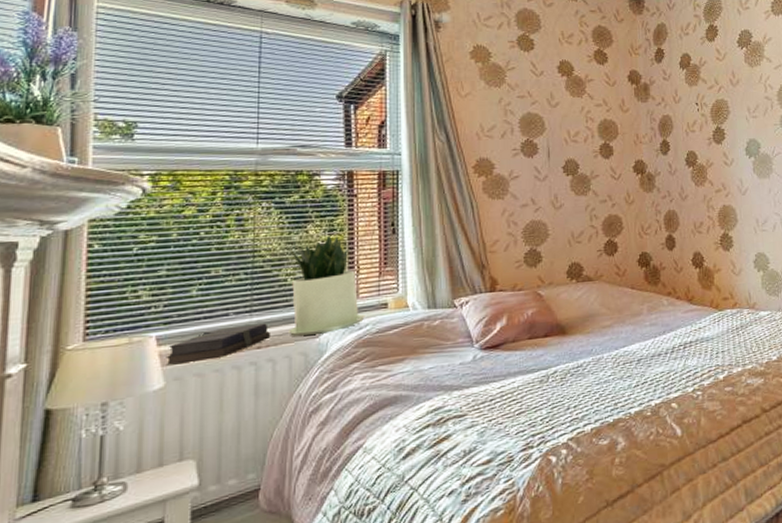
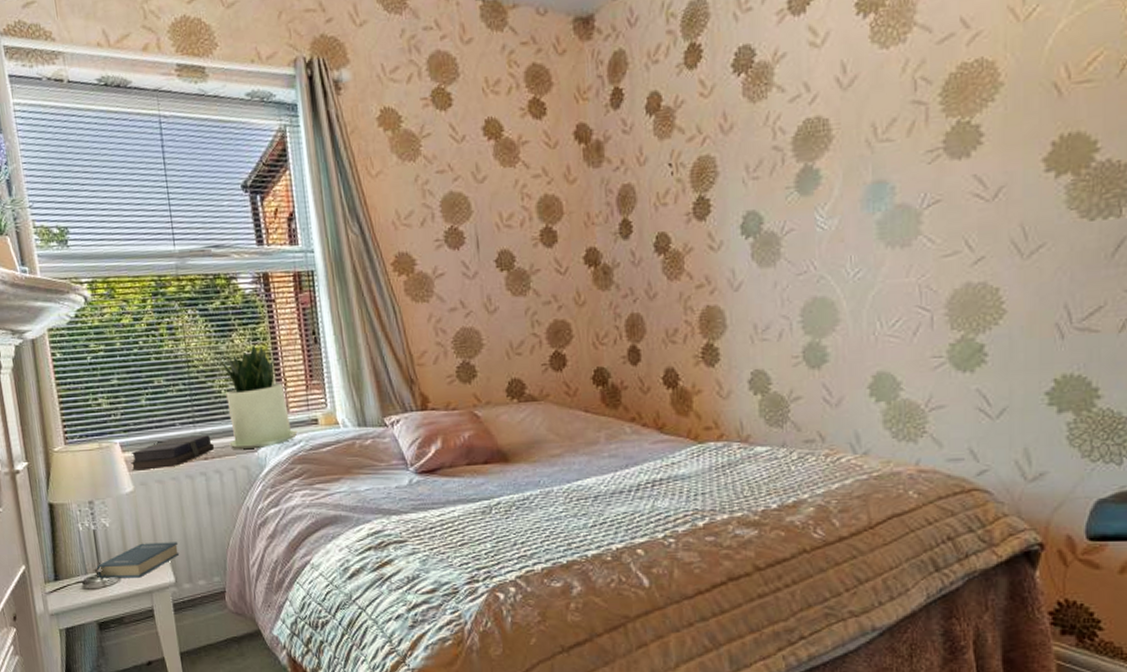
hardback book: none [96,439,210,493] -> present [97,542,180,579]

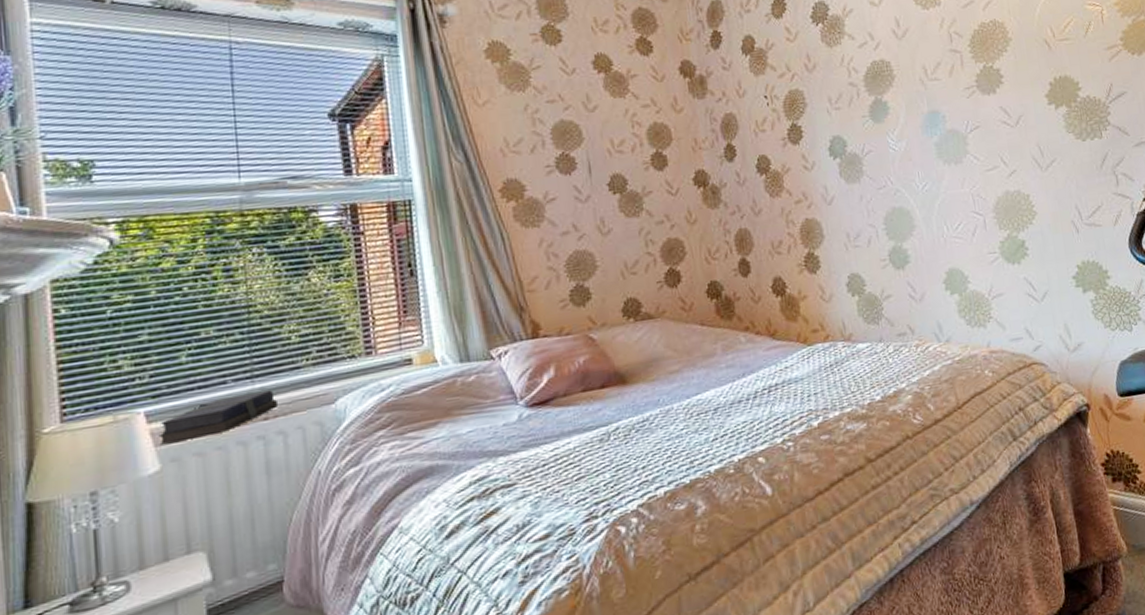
hardback book: present [97,542,180,579] -> none [95,527,222,594]
planter: present [216,344,298,450] -> none [286,282,387,404]

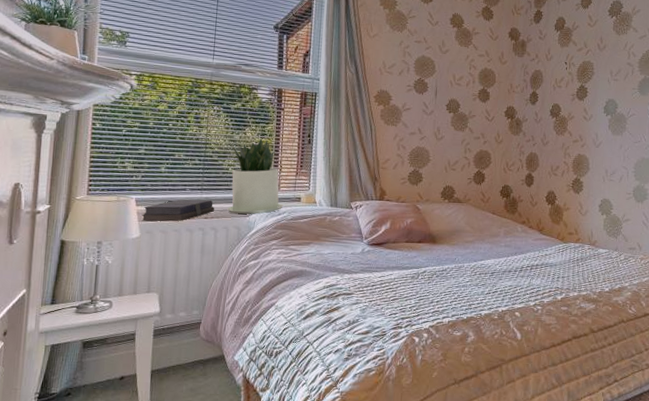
planter: none [286,282,387,404] -> present [226,138,284,215]

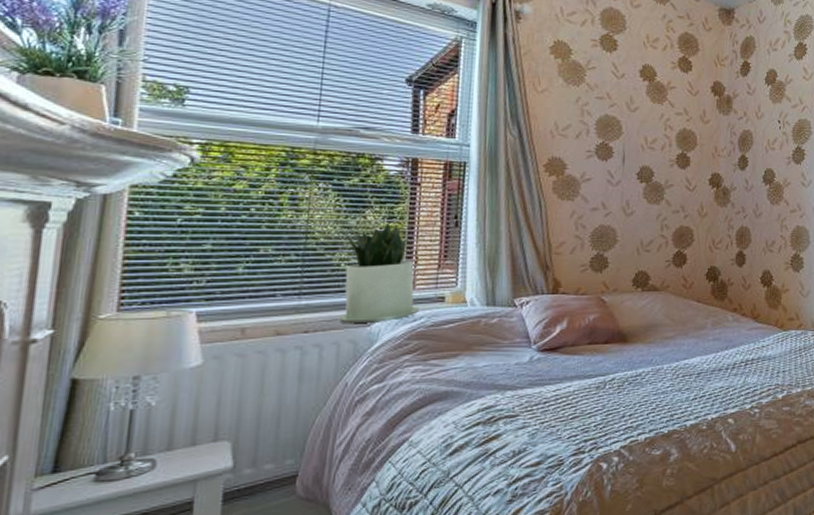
book: present [141,199,214,222] -> none [205,307,319,343]

